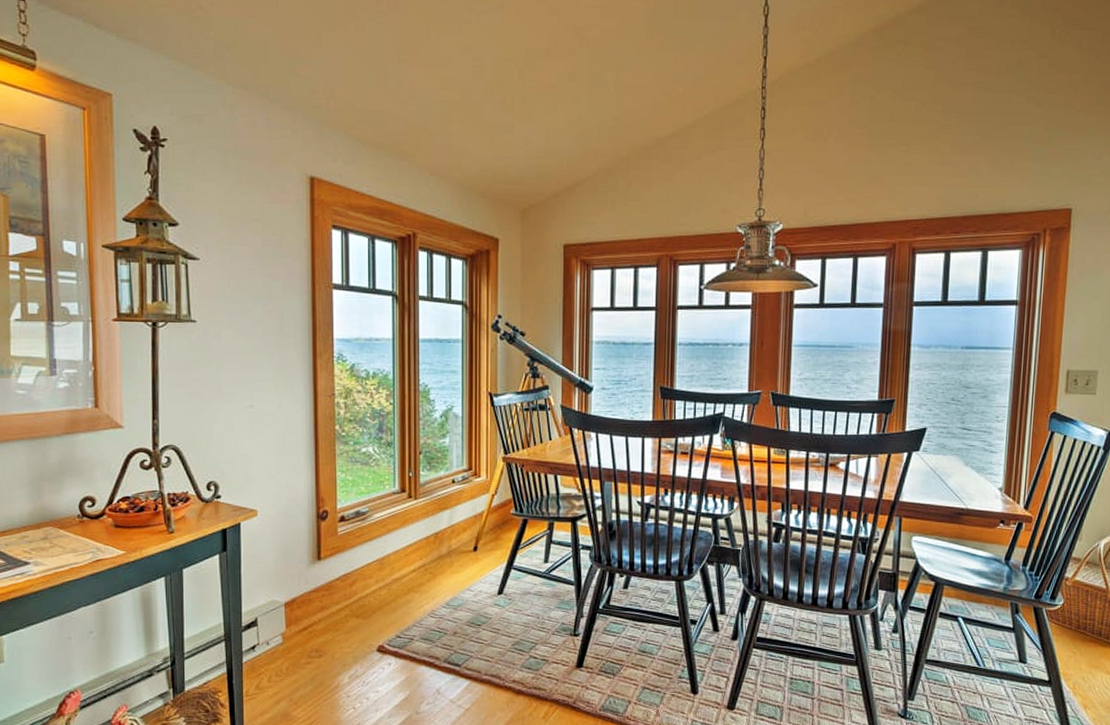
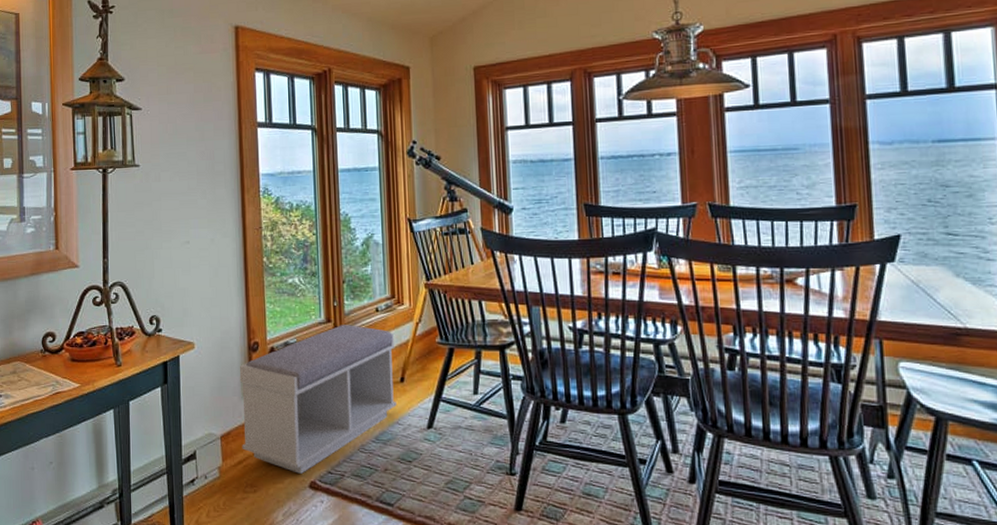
bench: none [306,495,469,638] -> present [239,325,397,474]

